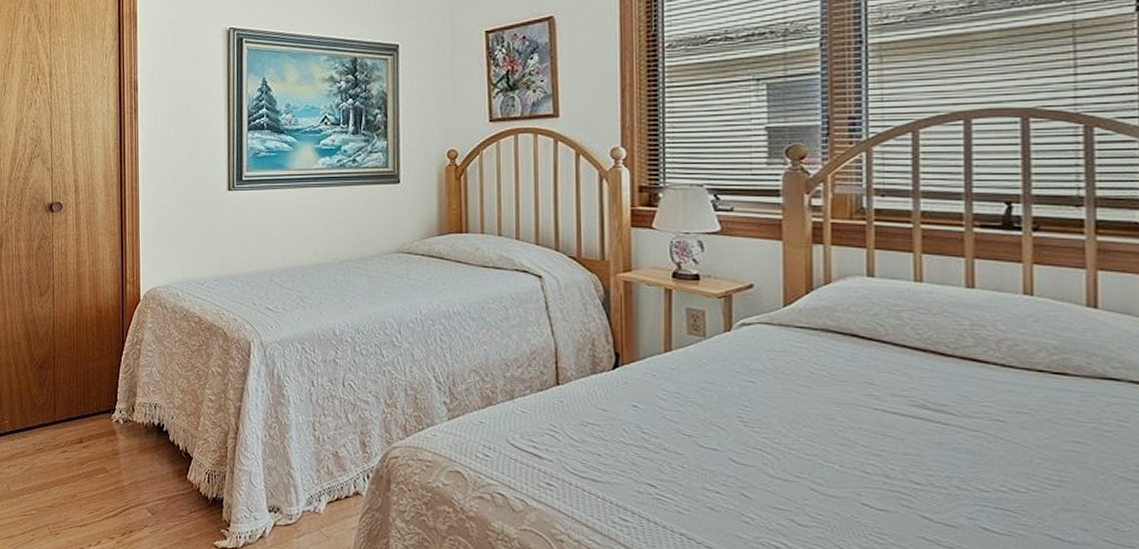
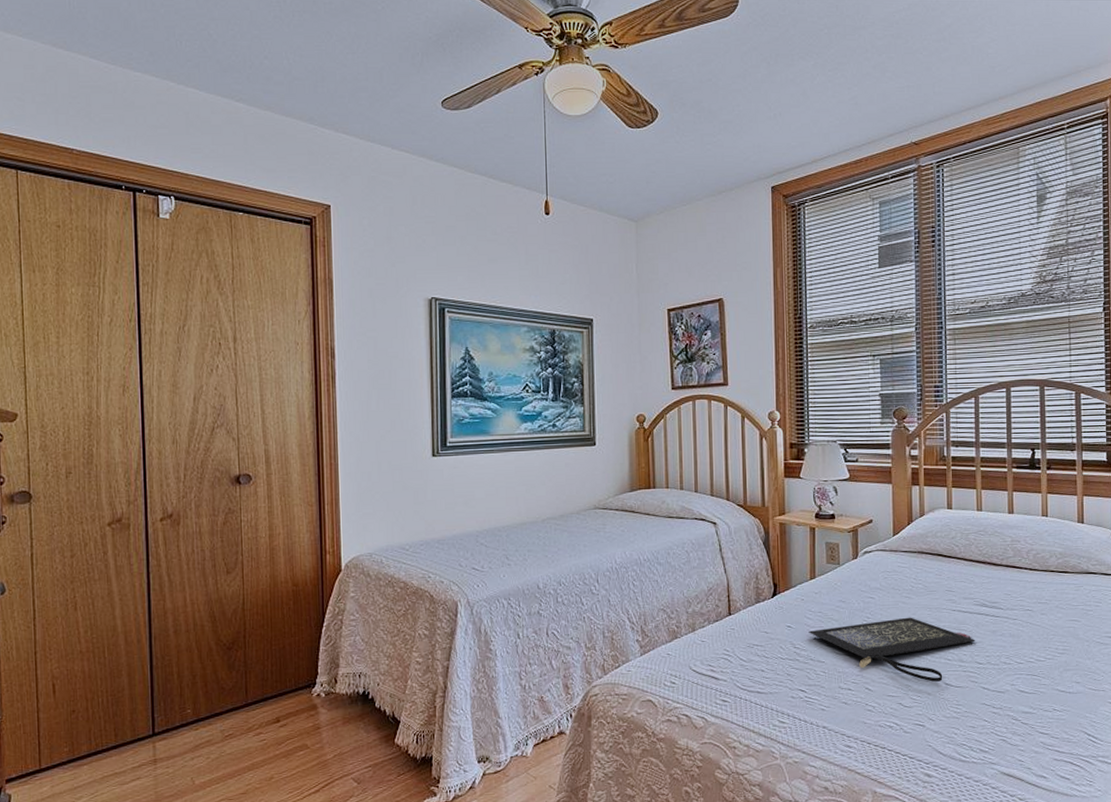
clutch bag: none [661,411,910,500] -> present [808,617,976,682]

